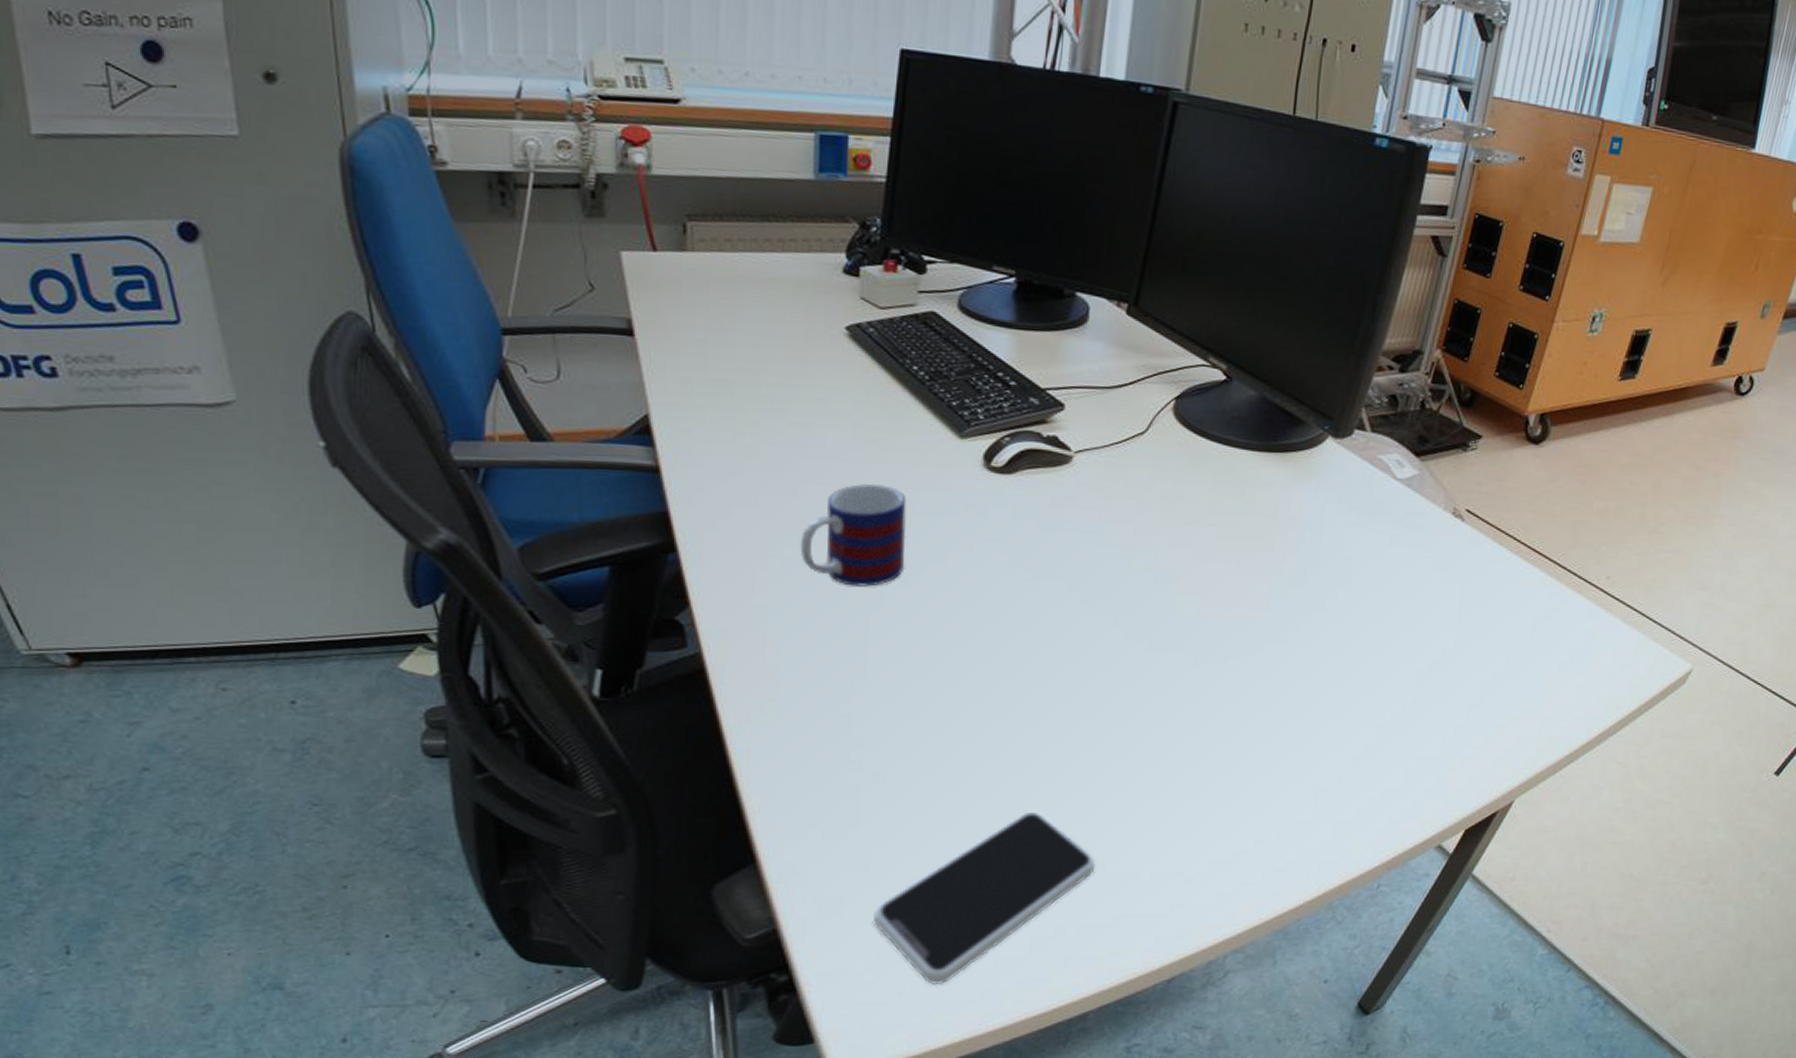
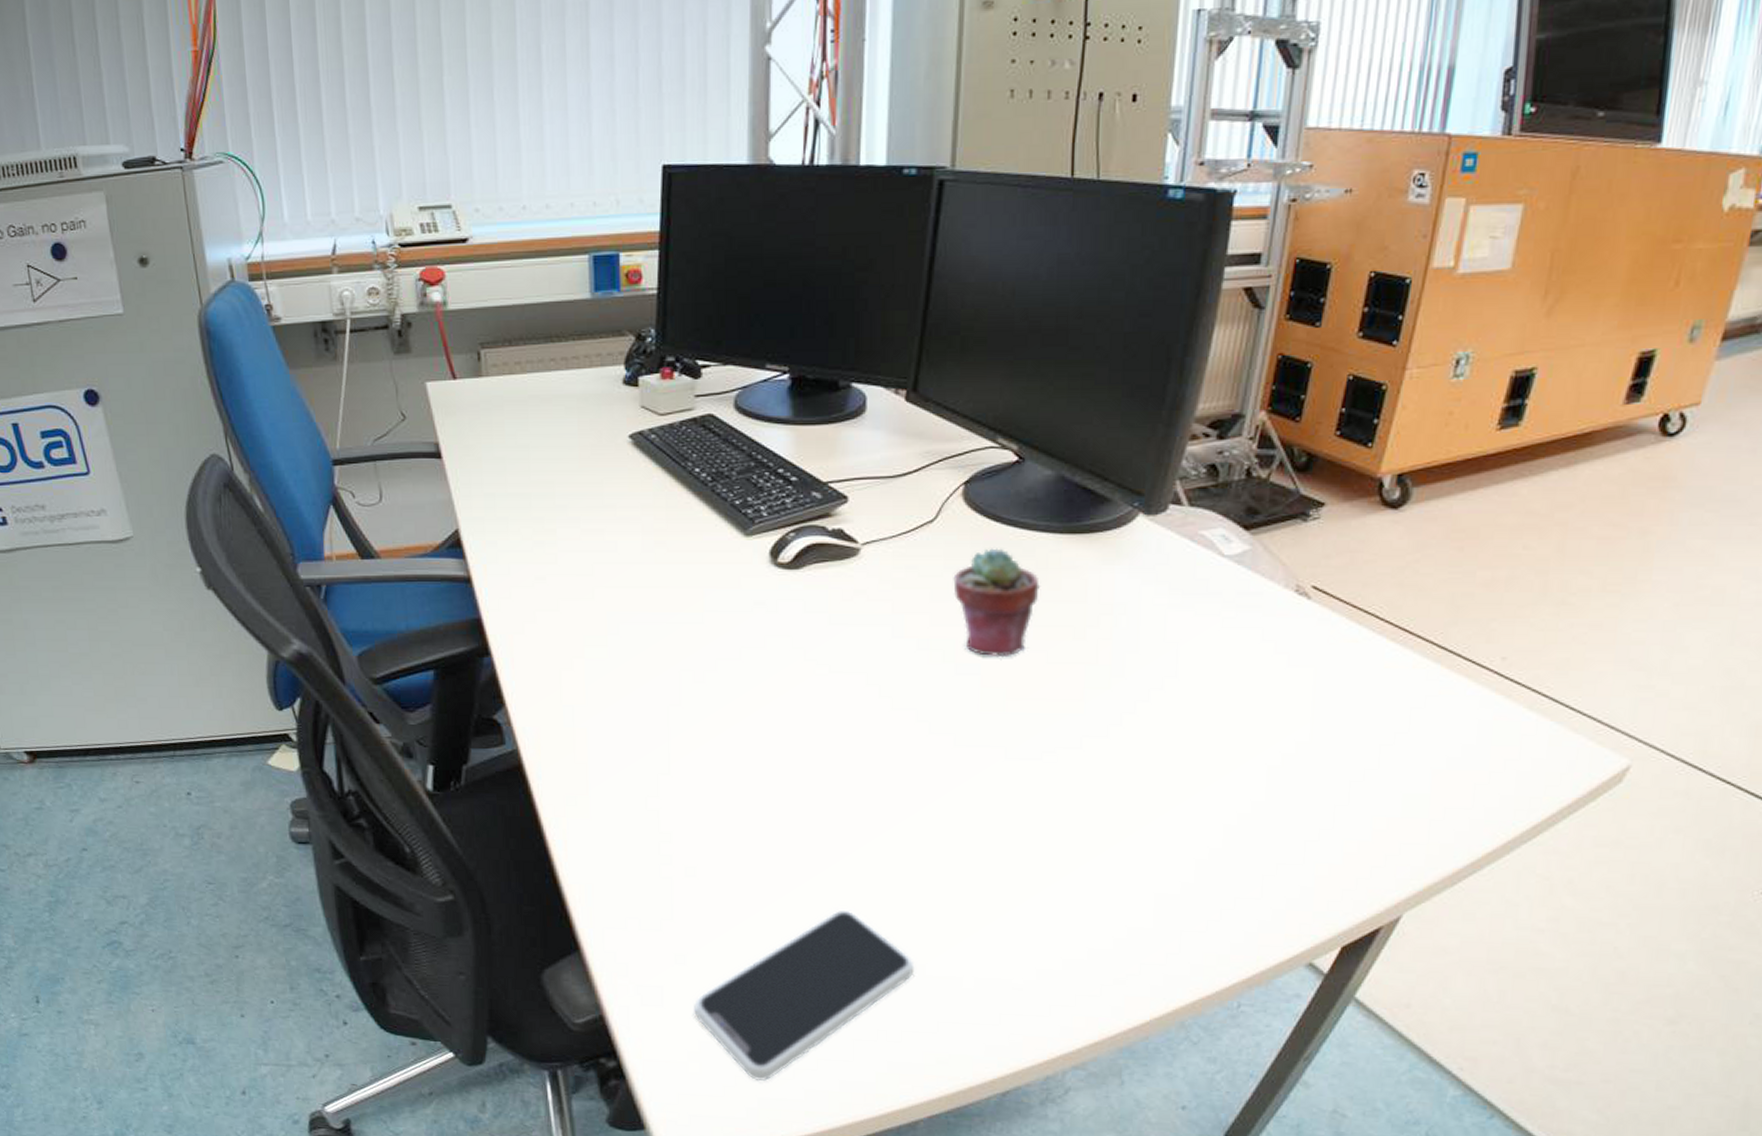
mug: present [800,483,907,587] -> none [600,584,700,685]
potted succulent: none [1158,462,1238,567] -> present [953,548,1041,658]

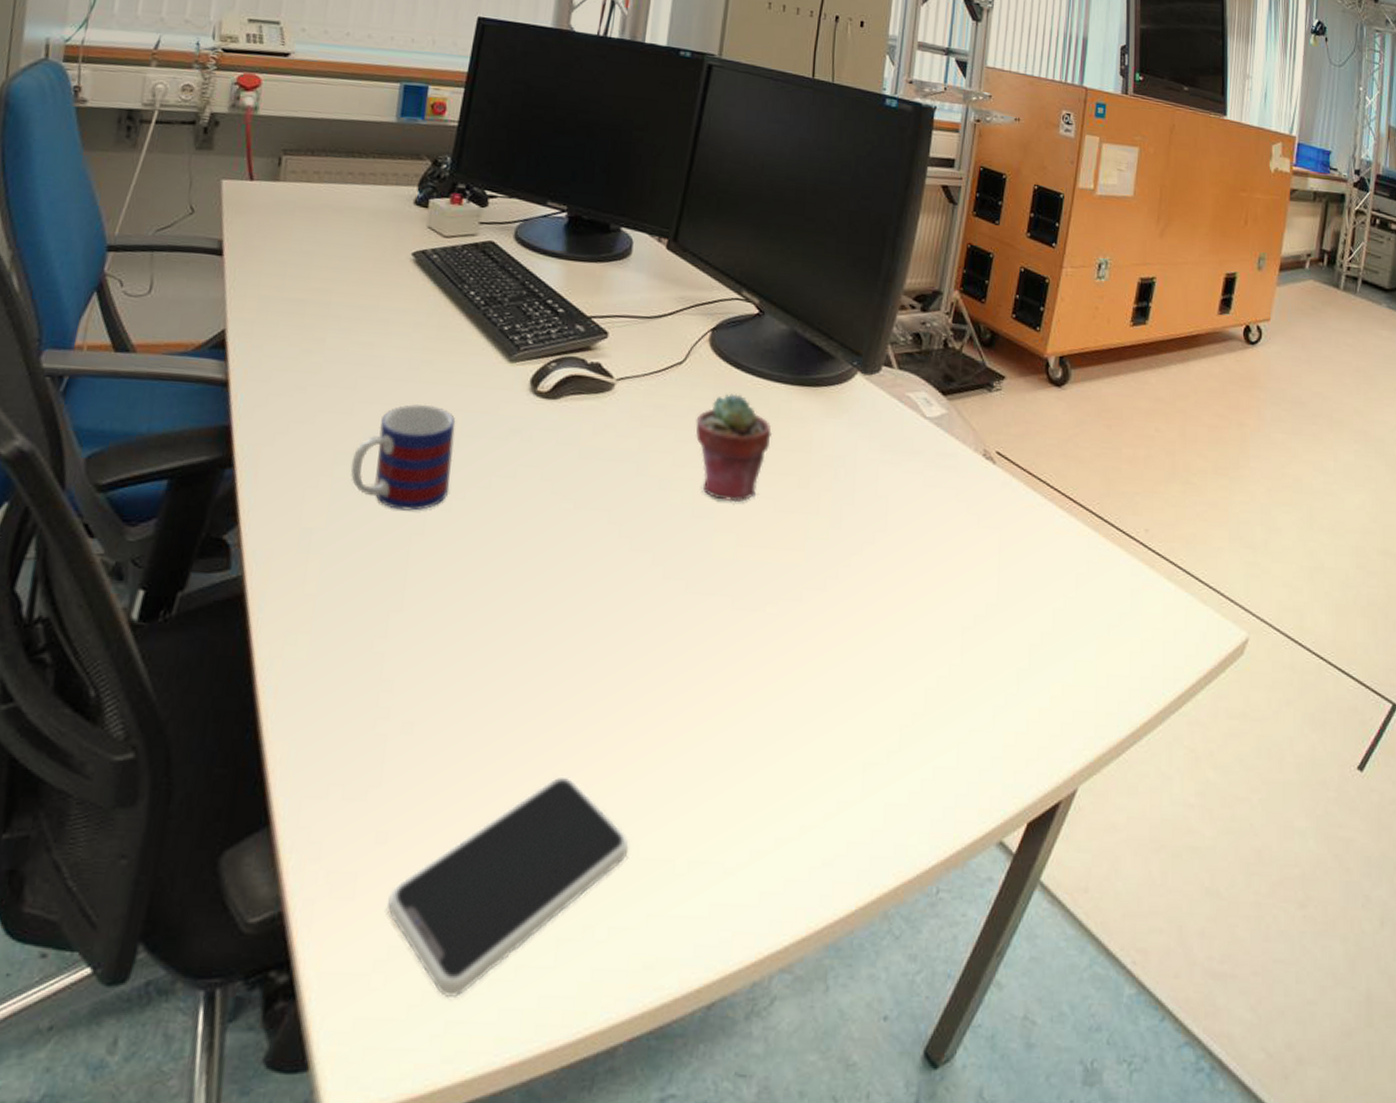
mug: none [600,584,700,685] -> present [350,404,456,511]

